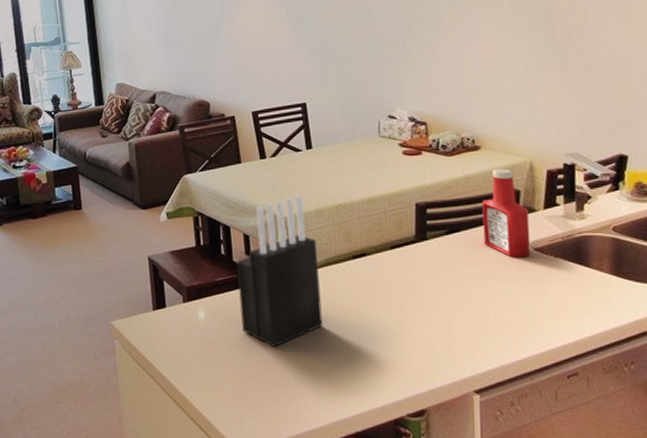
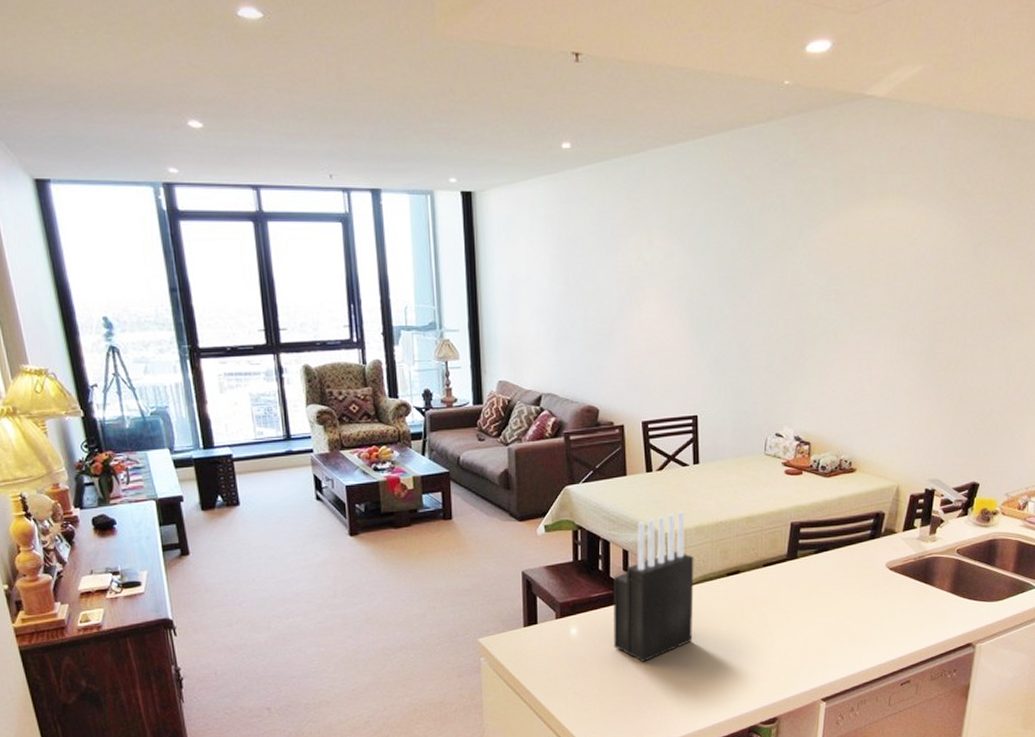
ketchup bottle: present [482,168,531,258] -> none [848,491,890,577]

